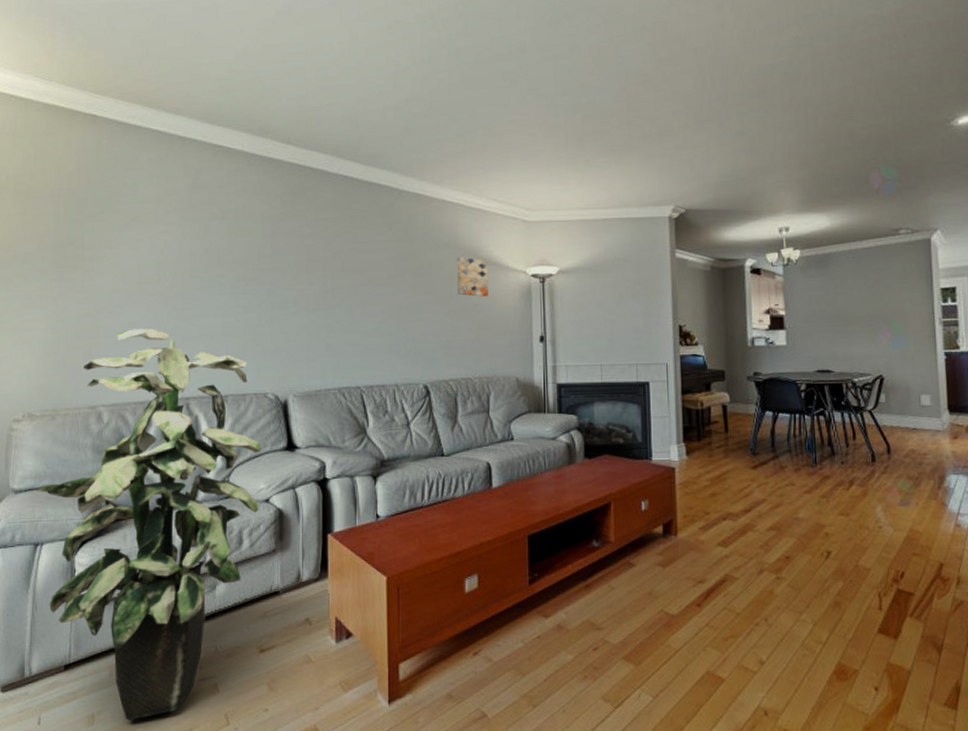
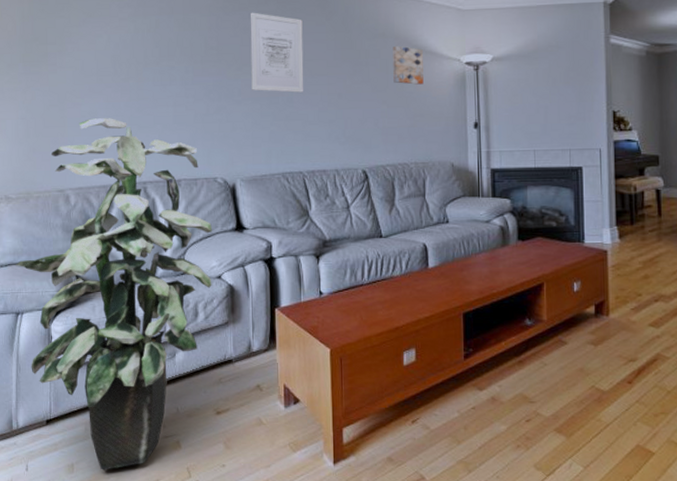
wall art: none [307,219,364,304] -> present [250,12,304,93]

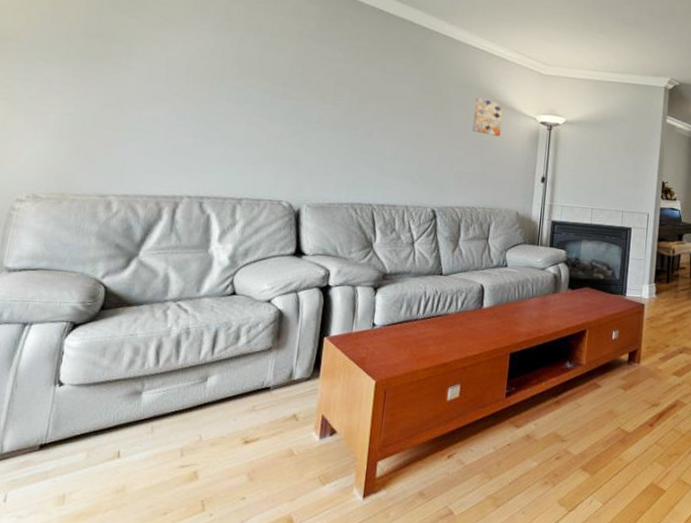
indoor plant: present [15,118,213,470] -> none [31,125,270,502]
wall art: present [250,12,304,93] -> none [331,45,392,128]

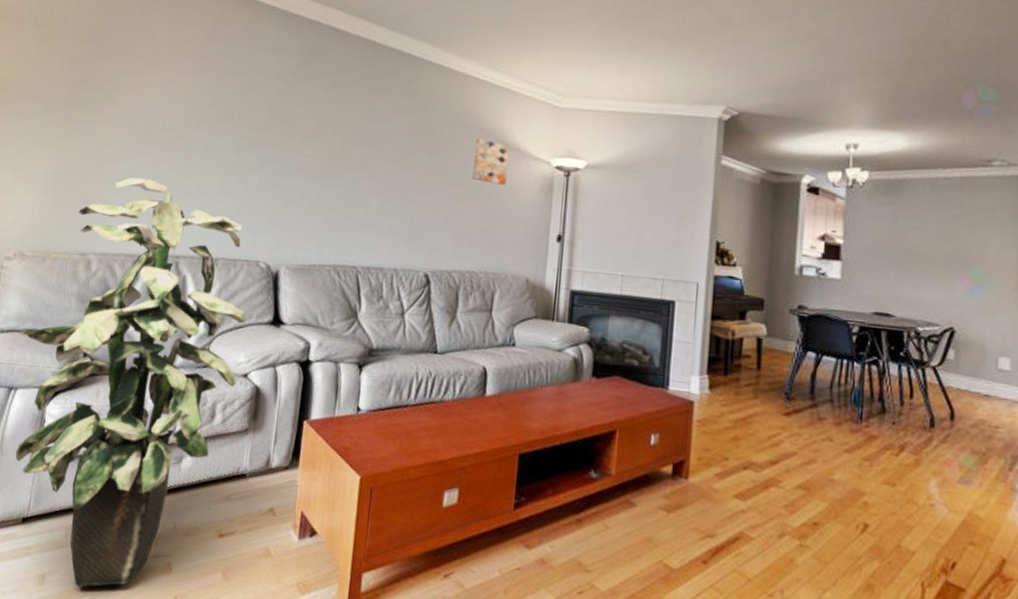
indoor plant: none [31,125,270,502] -> present [15,177,246,587]

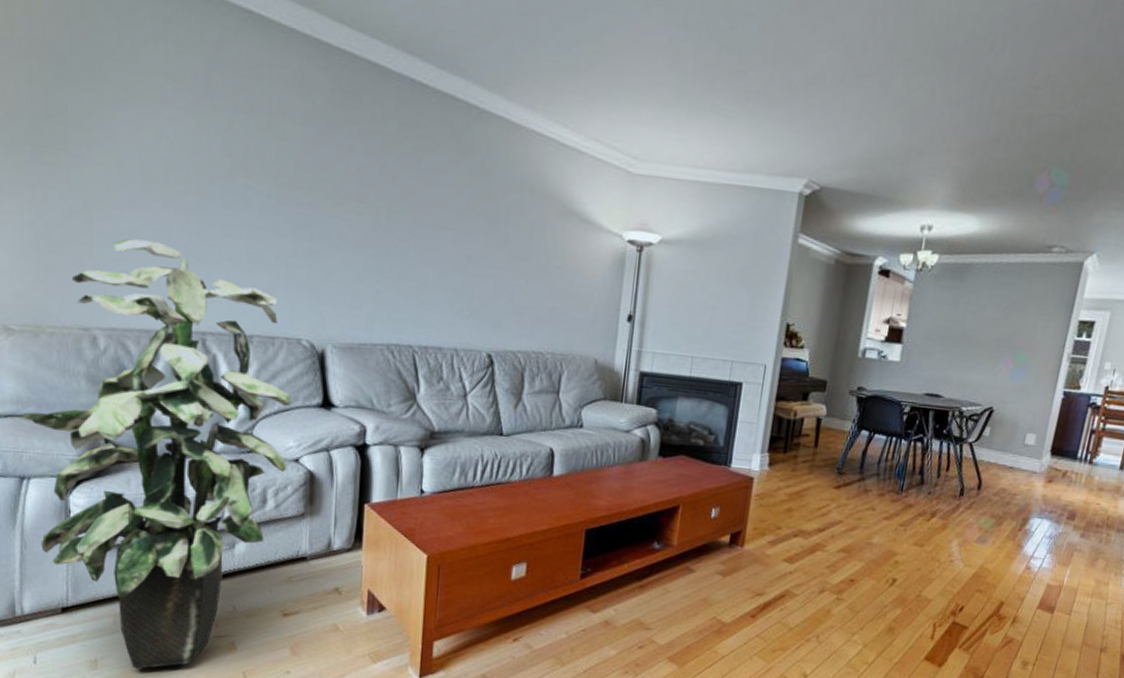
wall art: present [472,138,509,185] -> none [538,205,578,260]

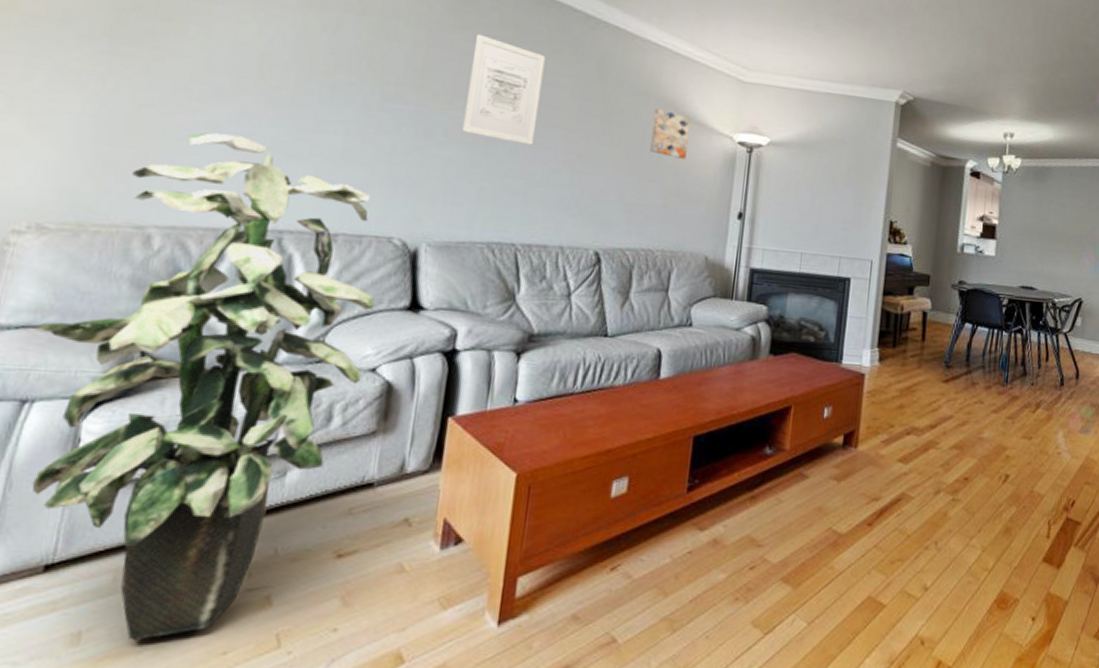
wall art: none [355,130,430,247] -> present [462,34,546,145]
wall art: none [538,205,578,260] -> present [650,108,691,159]

